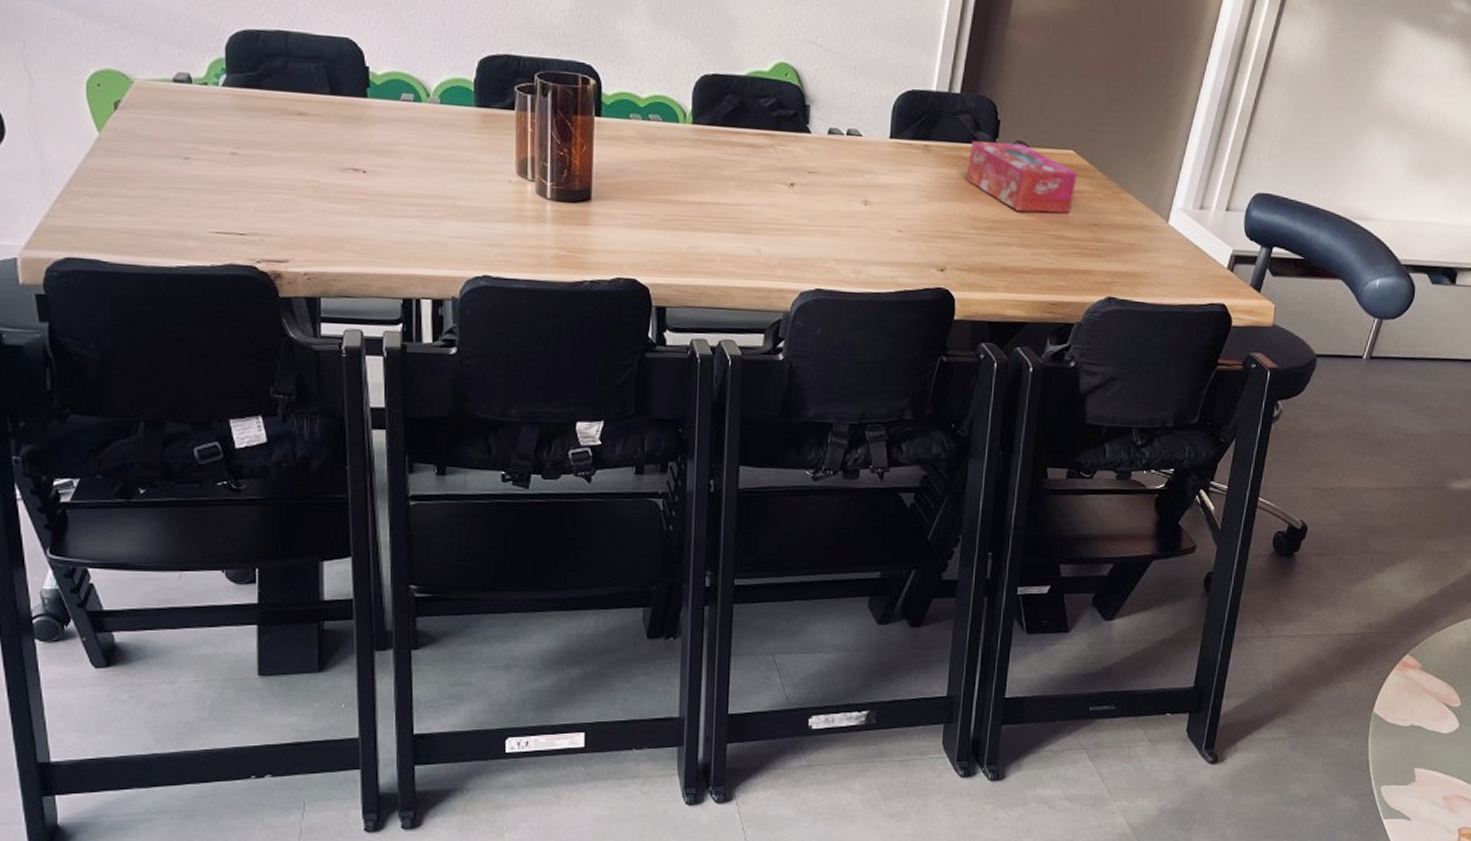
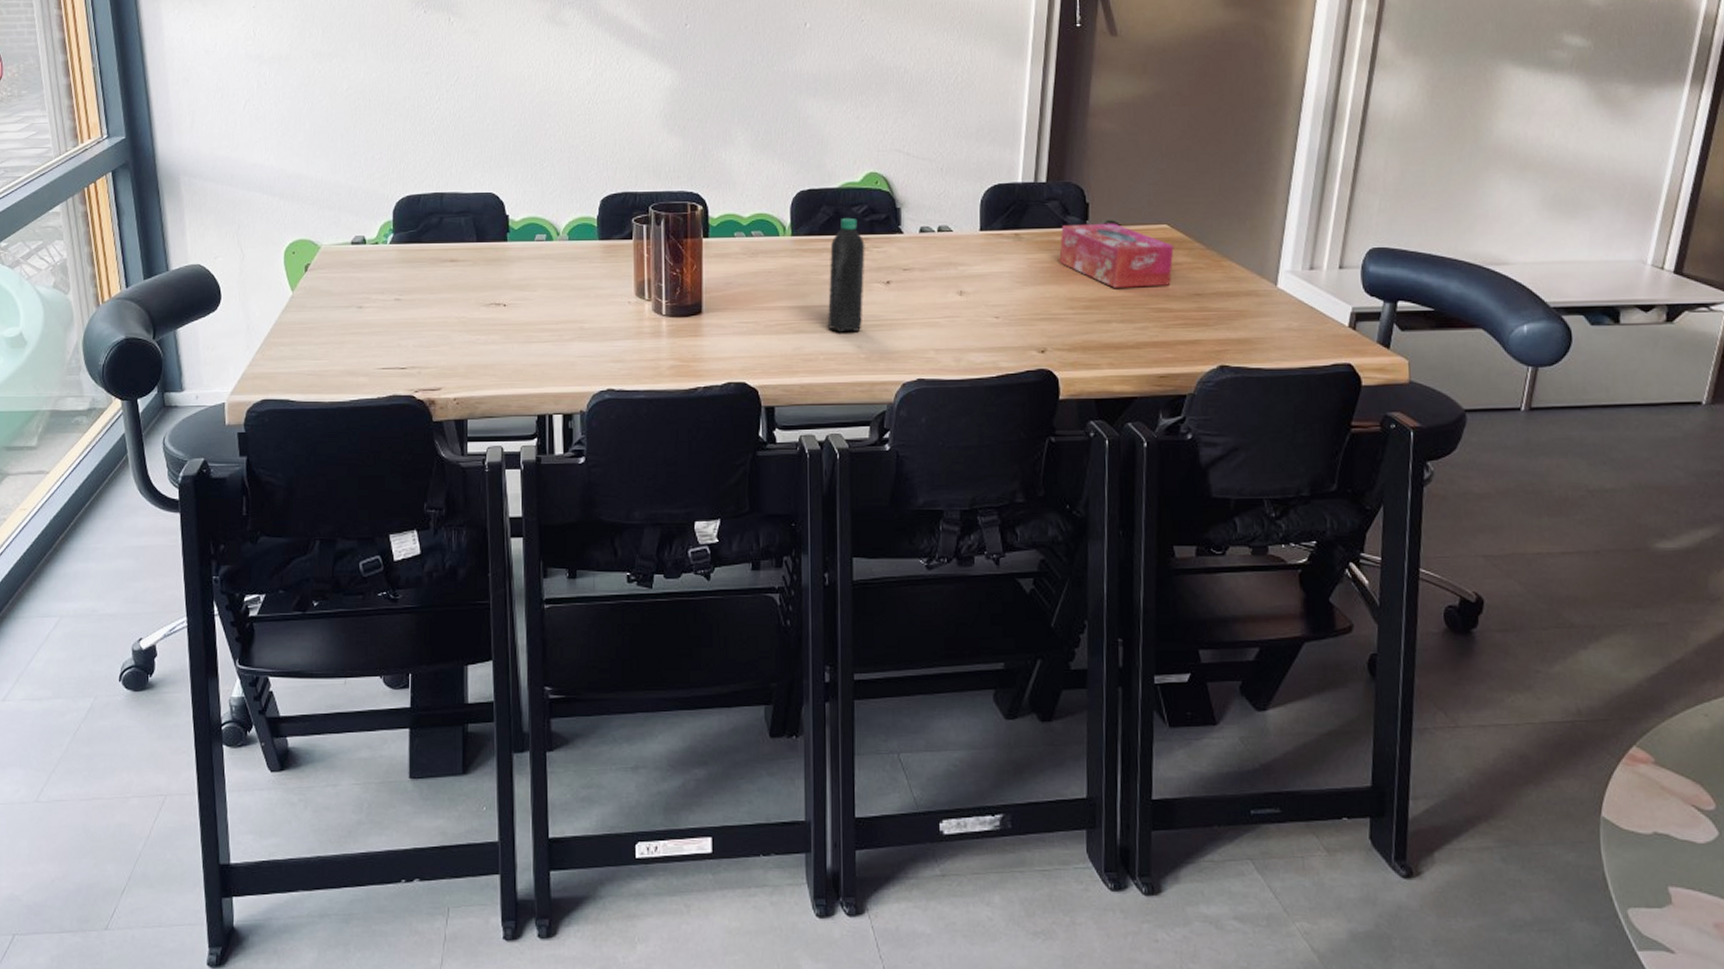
water bottle: none [727,109,770,236] -> present [828,217,865,333]

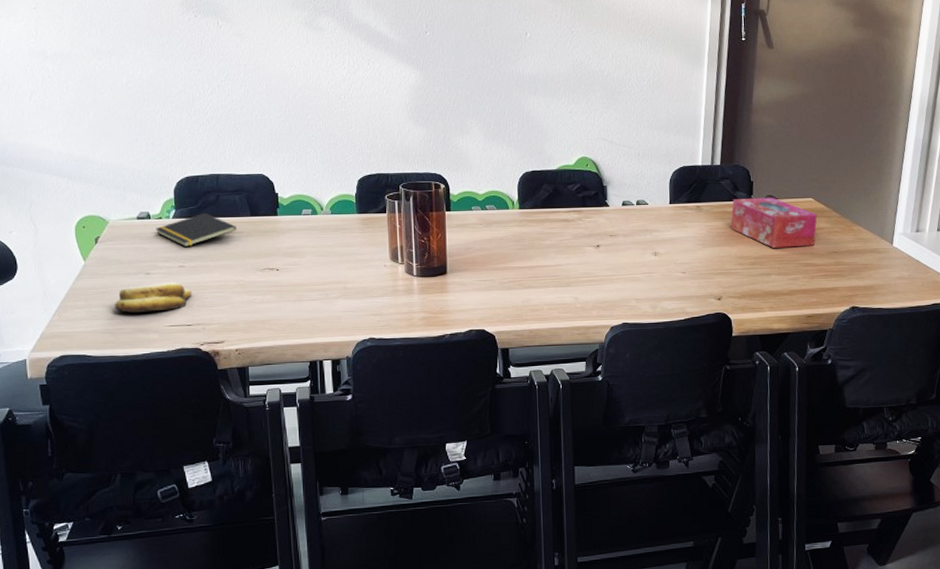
banana: none [323,317,408,352] -> present [115,282,192,313]
notepad: none [371,237,460,278] -> present [156,212,236,248]
water bottle: present [828,217,865,333] -> none [550,194,579,288]

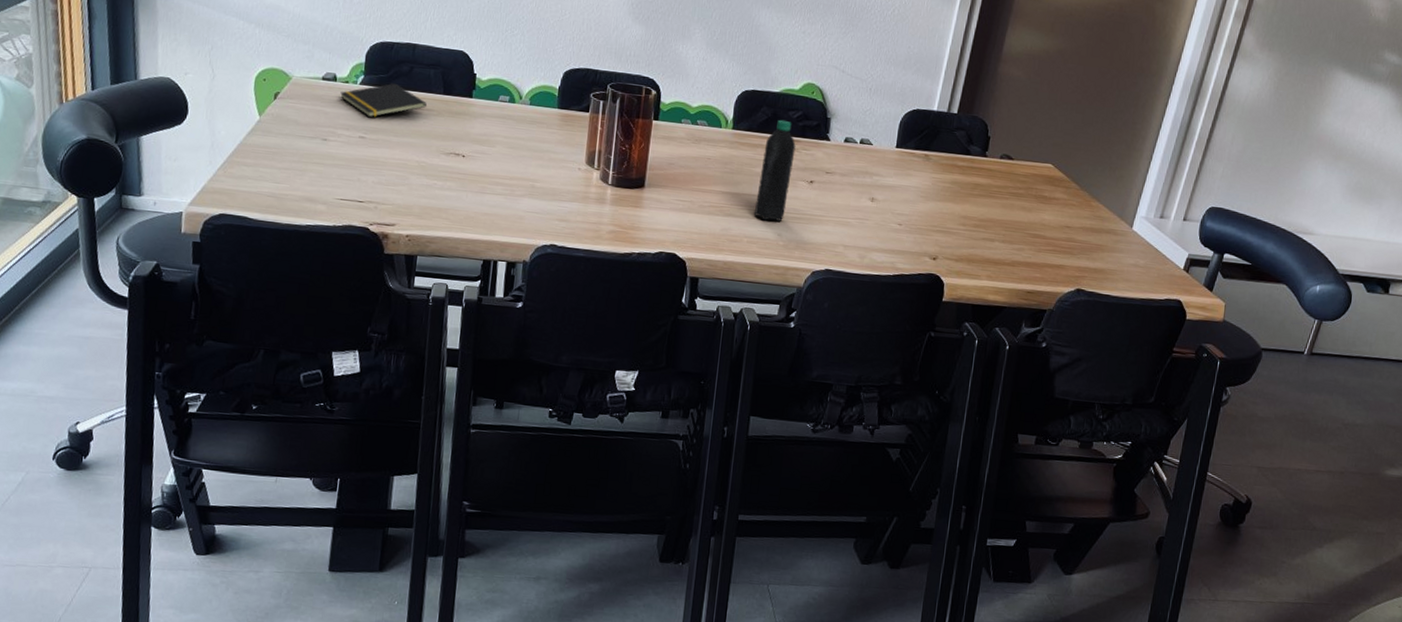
banana: present [115,282,192,313] -> none [284,151,369,183]
water bottle: none [550,194,579,288] -> present [754,119,796,223]
tissue box: present [731,197,817,248] -> none [958,153,1055,216]

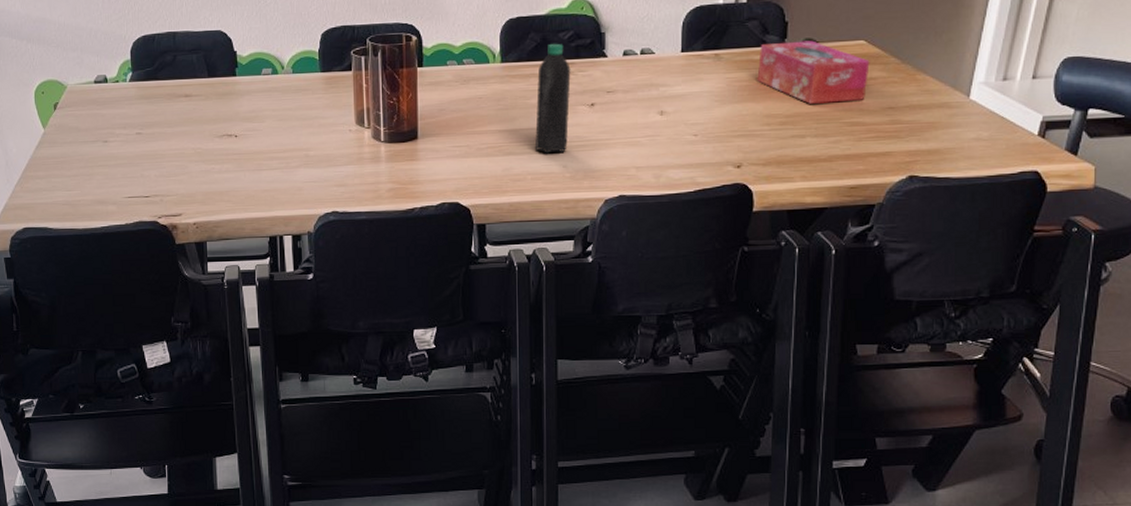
notepad: present [340,83,427,118] -> none [113,74,194,113]
tissue box: none [958,153,1055,216] -> present [757,40,870,104]

